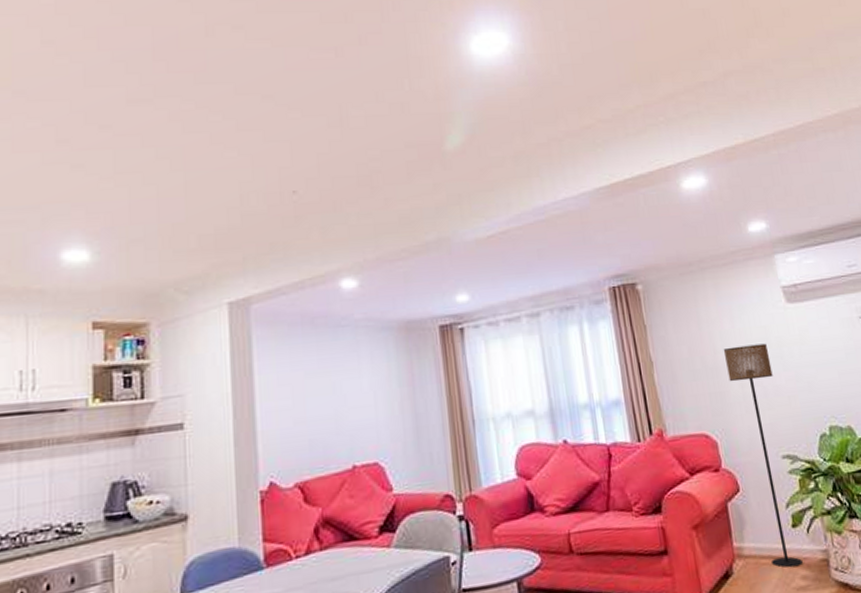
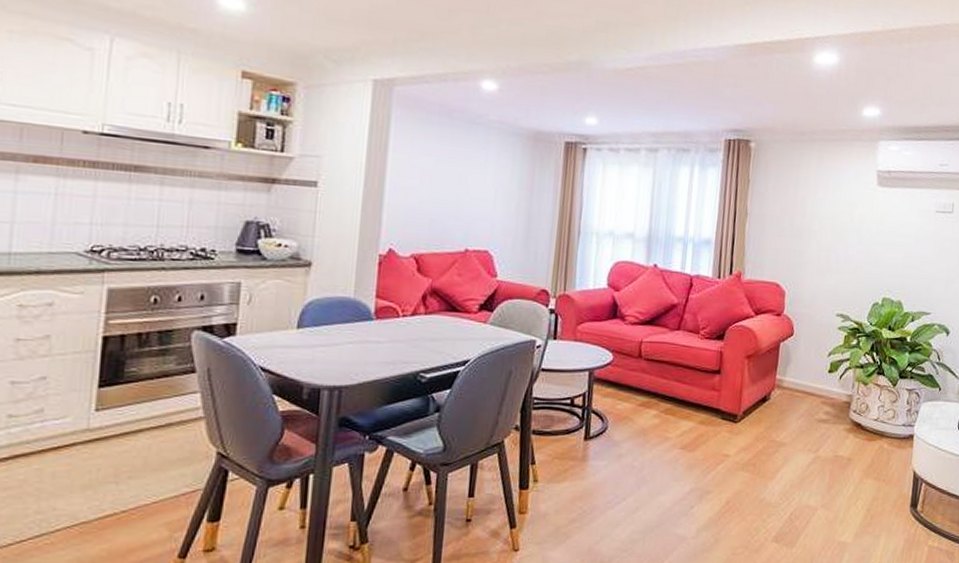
floor lamp: present [723,343,803,568] -> none [804,214,850,404]

